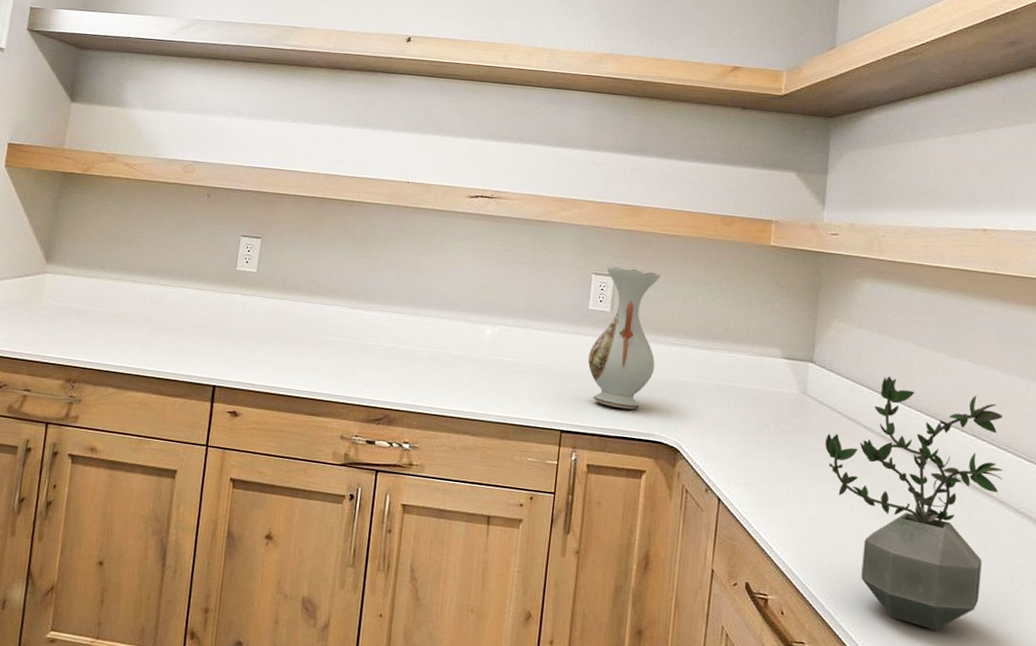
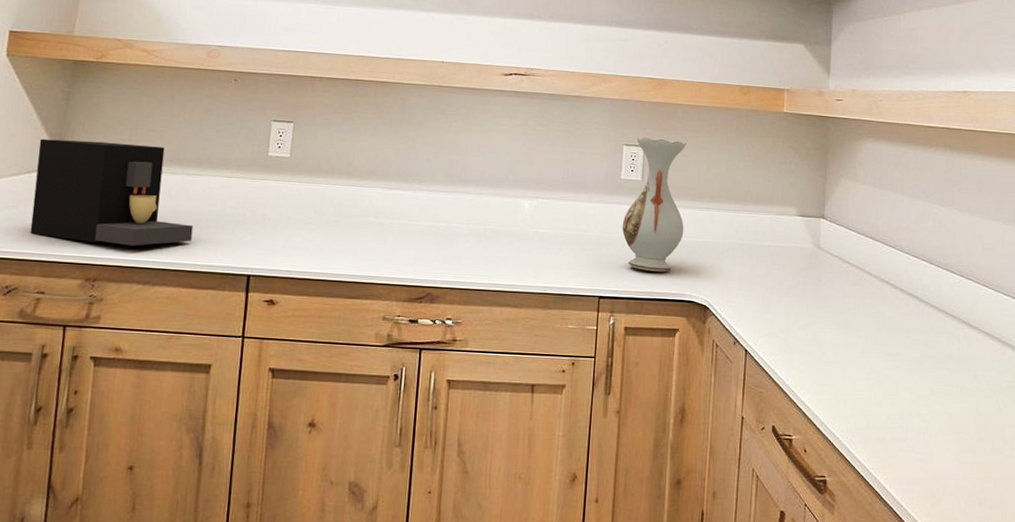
coffee maker: none [19,245,165,352] -> present [30,138,193,246]
potted plant: present [825,376,1003,631] -> none [837,227,987,453]

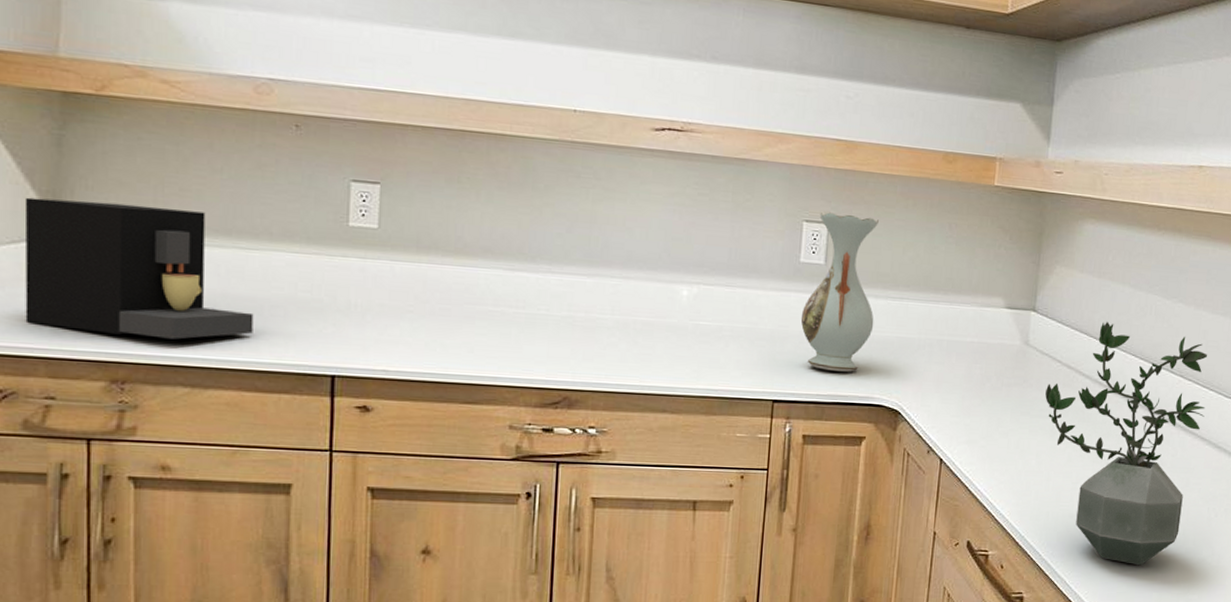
potted plant: none [837,227,987,453] -> present [1045,322,1208,566]

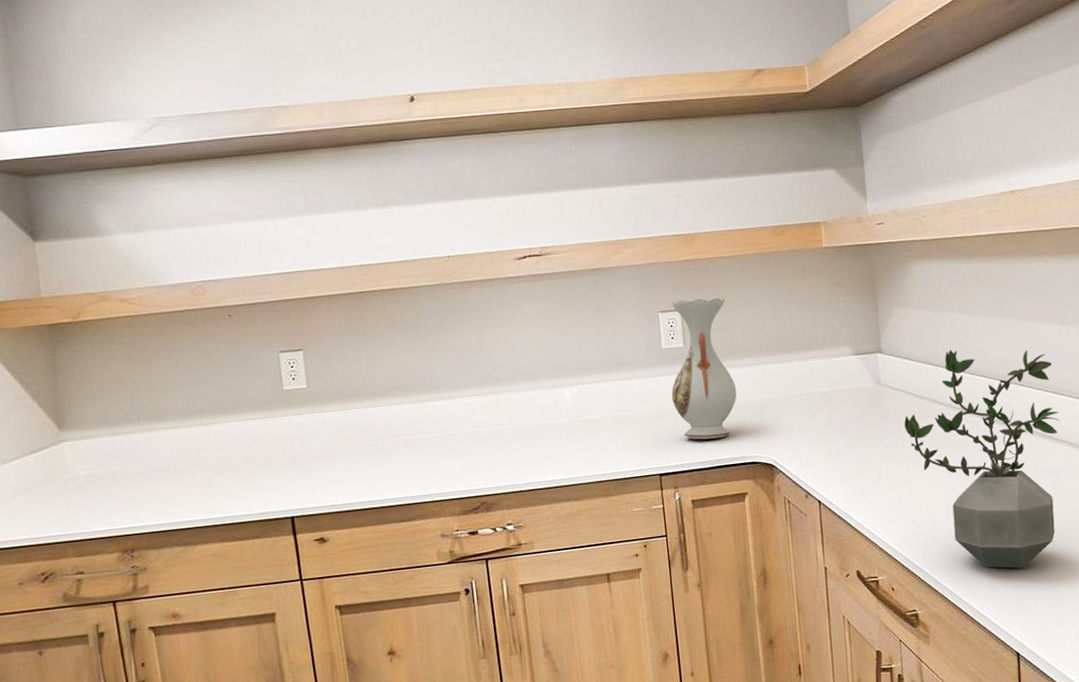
coffee maker: present [24,197,254,340] -> none [35,401,224,516]

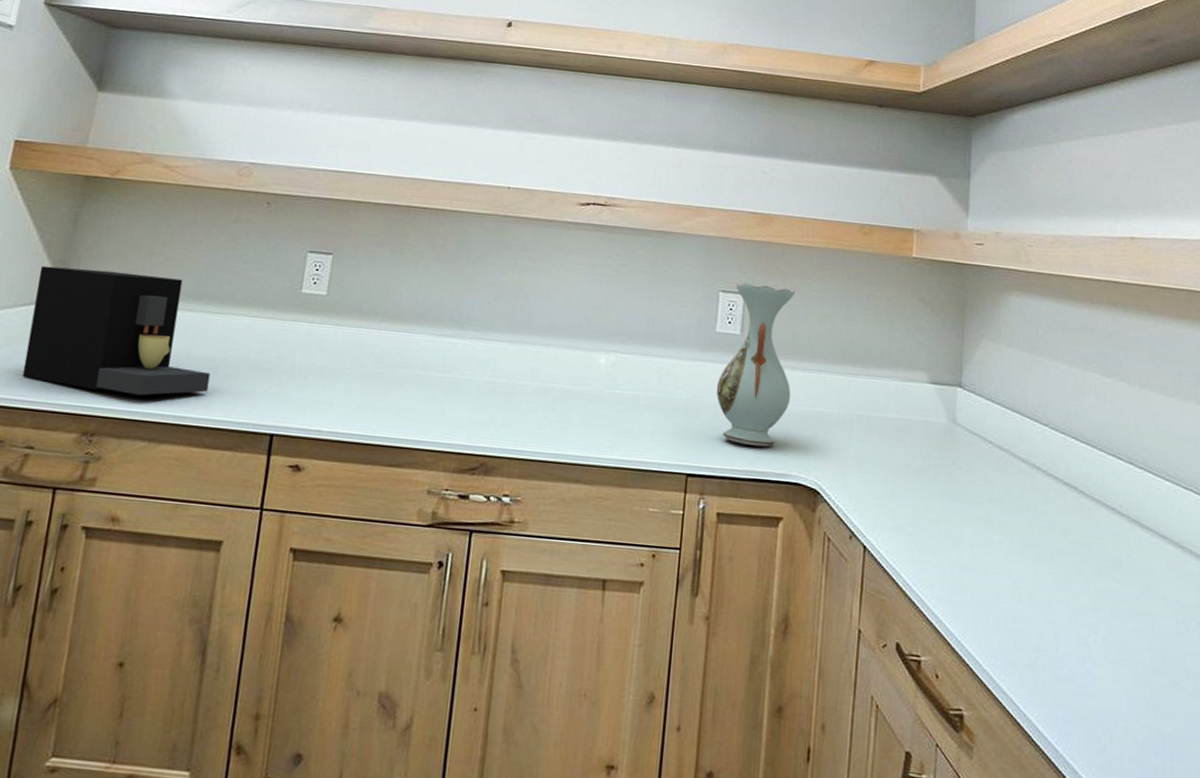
coffee maker: none [35,401,224,516] -> present [22,265,211,396]
potted plant: present [904,350,1060,569] -> none [977,400,1162,686]

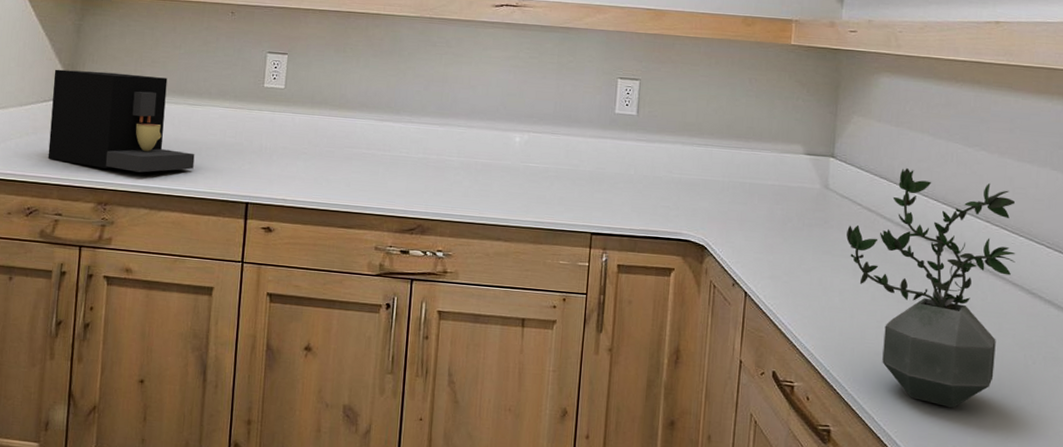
vase: present [716,283,795,447] -> none [616,70,685,210]
potted plant: none [977,400,1162,686] -> present [846,168,1016,409]

